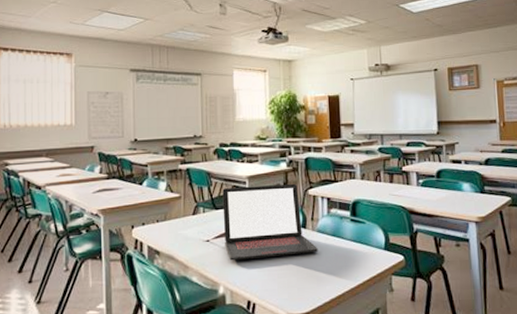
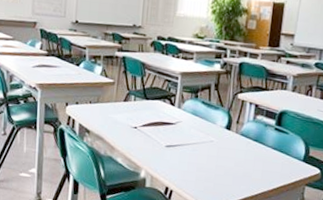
laptop: present [222,183,319,261] -> none [151,81,239,154]

